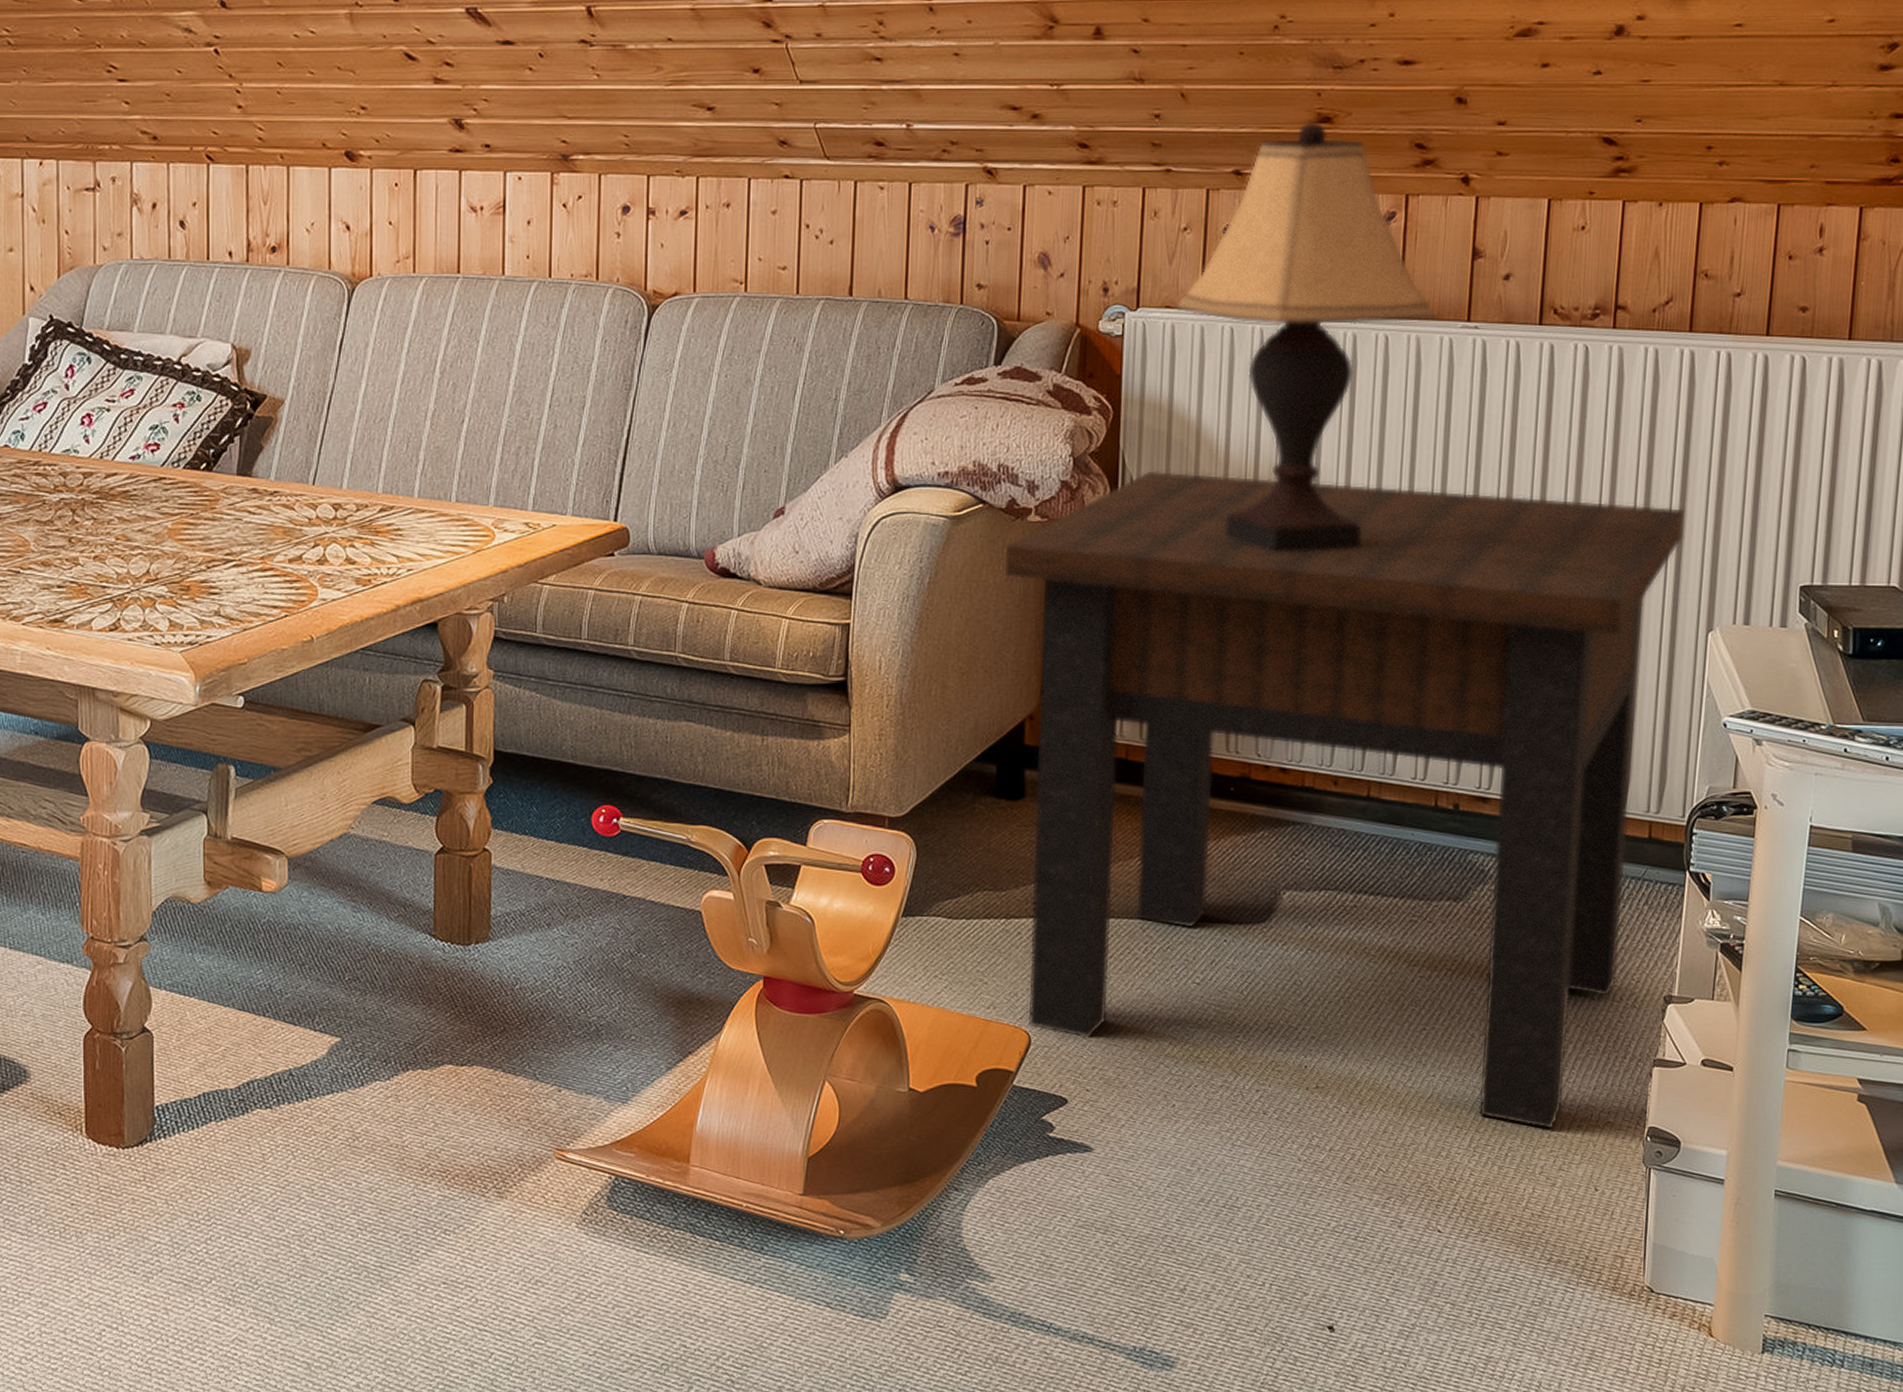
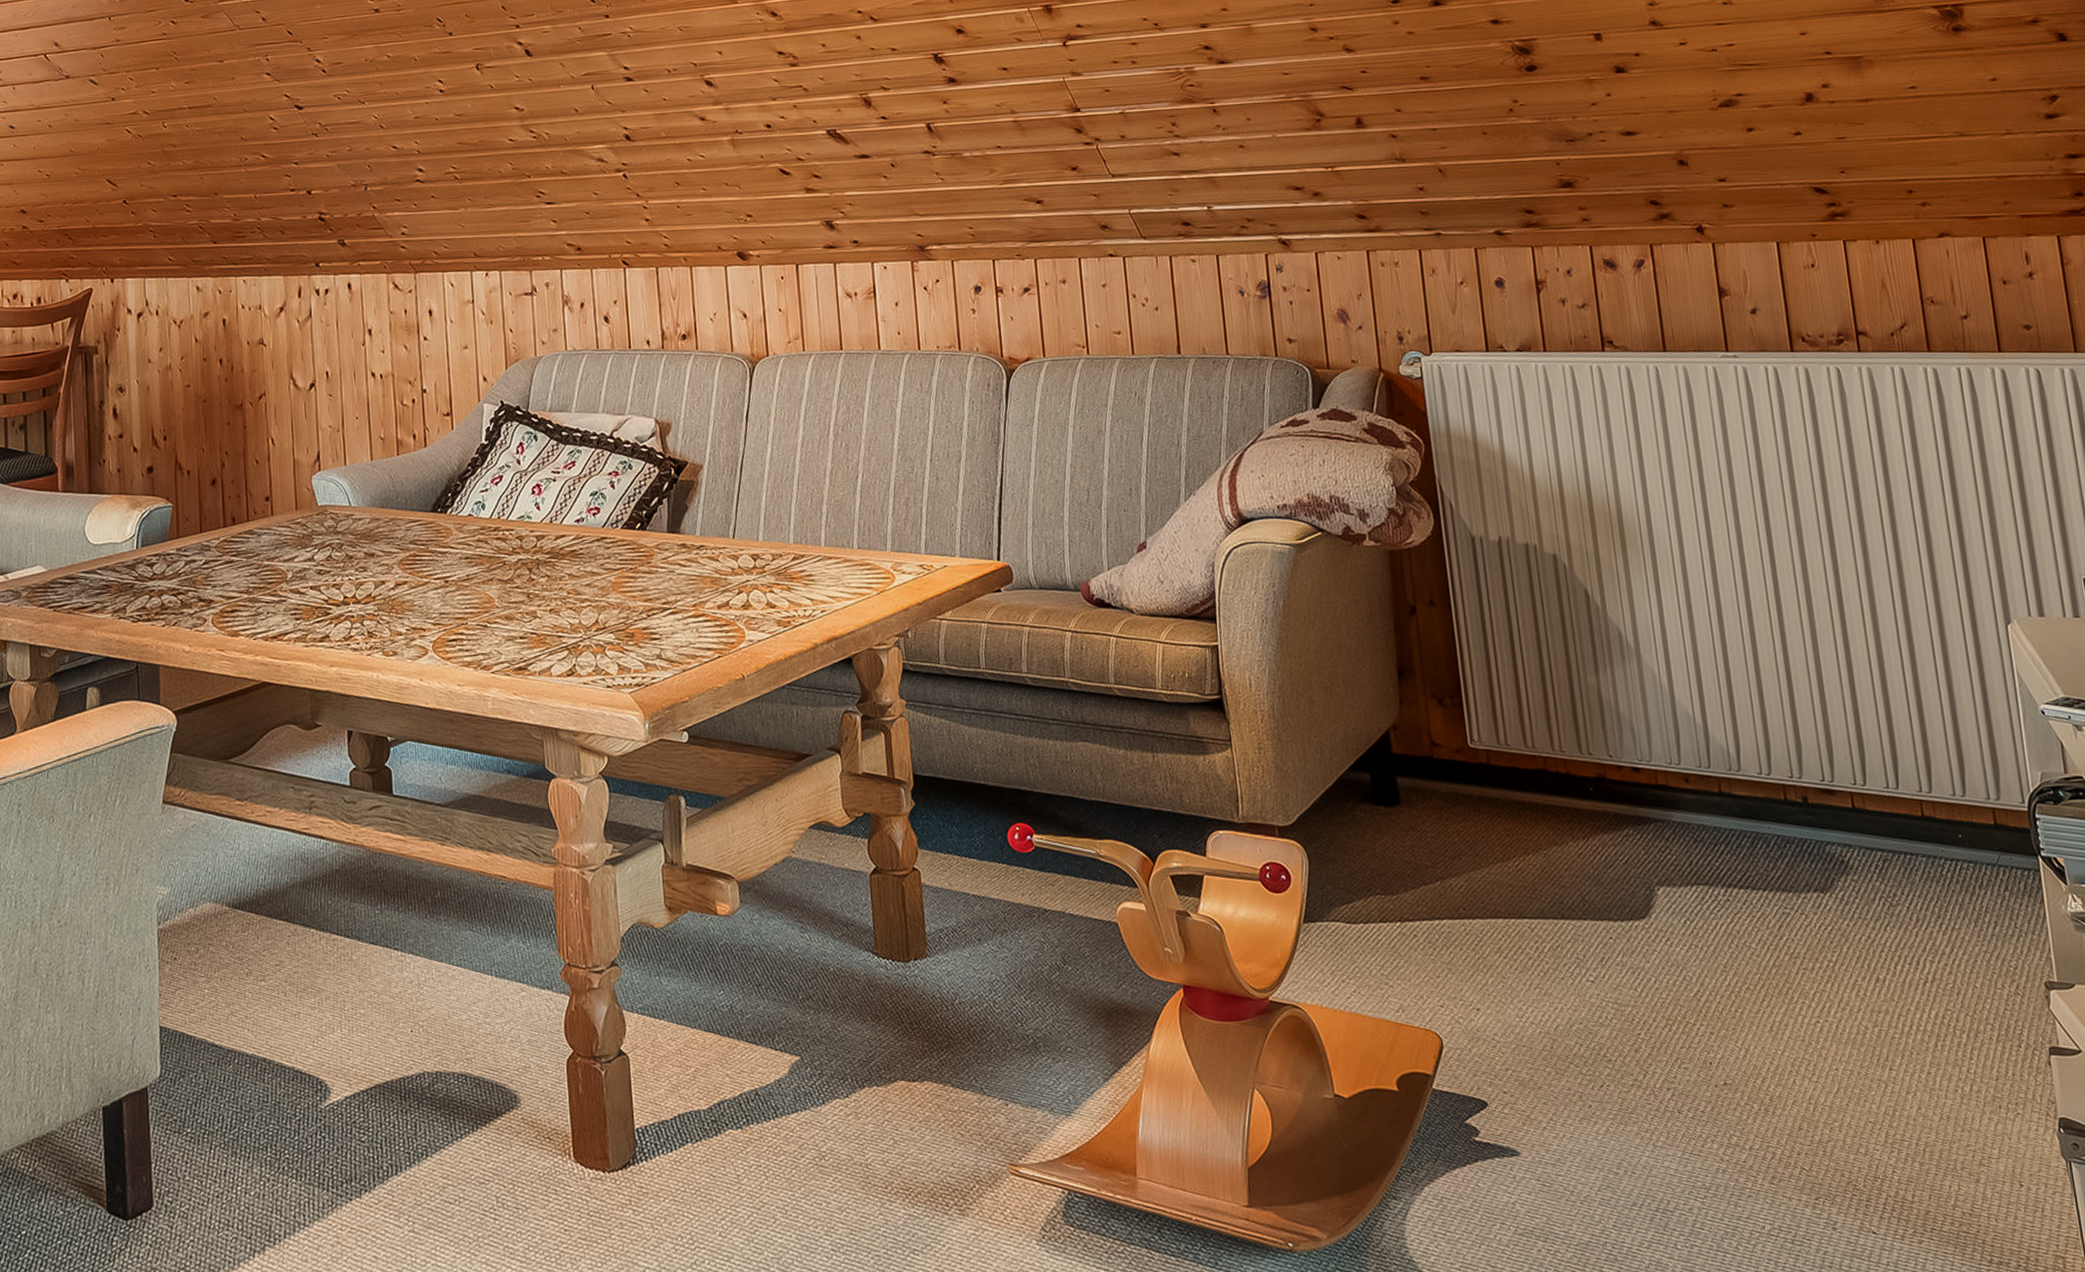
side table: present [1004,470,1686,1130] -> none [1347,495,1995,1124]
lamp: present [1175,121,1439,552] -> none [1464,186,1700,566]

